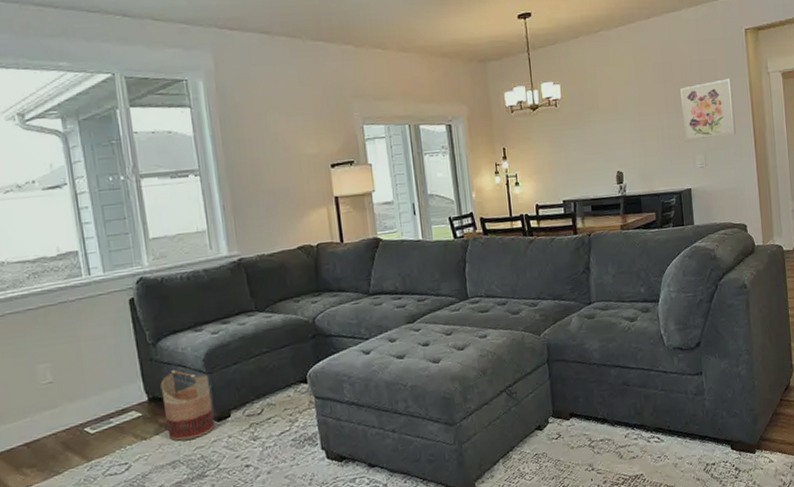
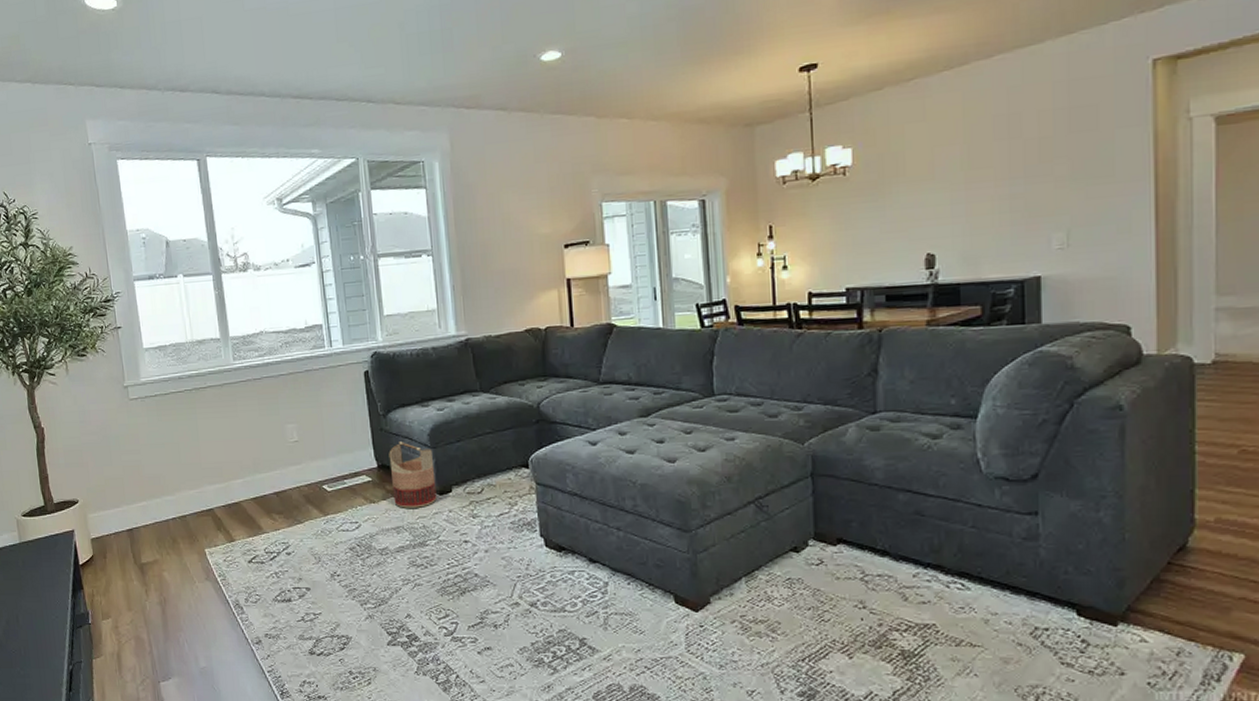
wall art: present [680,78,736,142] -> none [1034,129,1124,216]

